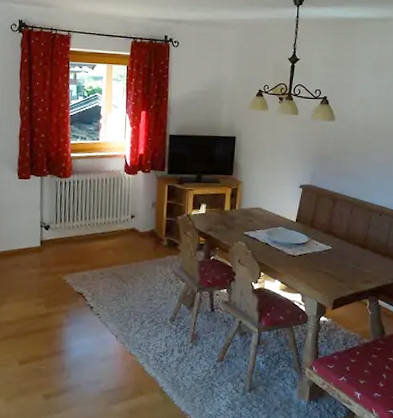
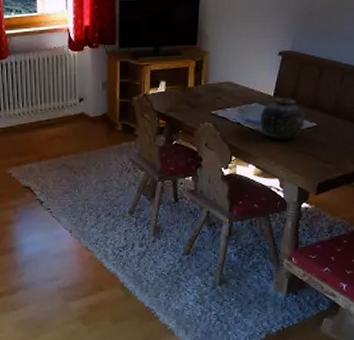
vase: none [285,223,322,260] -> present [260,97,305,139]

